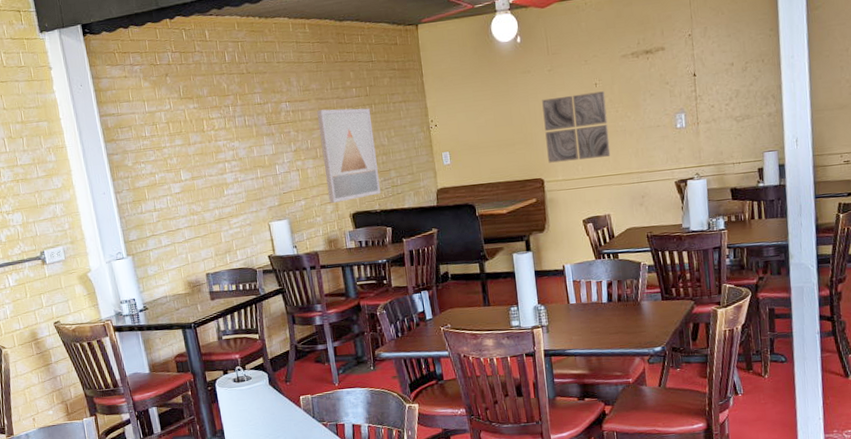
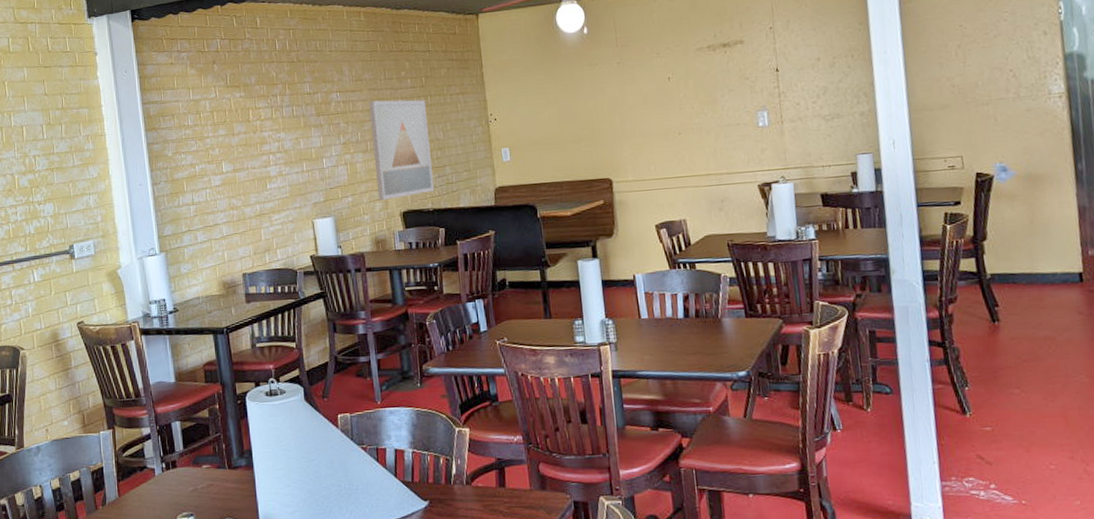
wall art: present [542,91,611,163] -> none [610,86,686,162]

